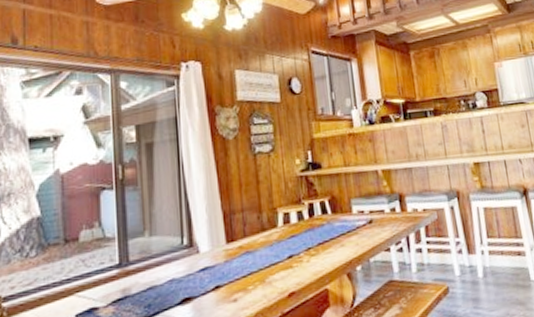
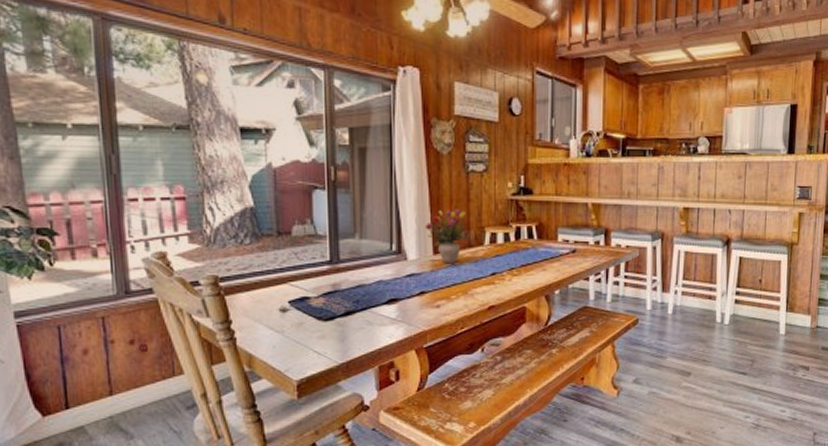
flower arrangement: none [215,192,262,252] -> present [424,209,470,264]

